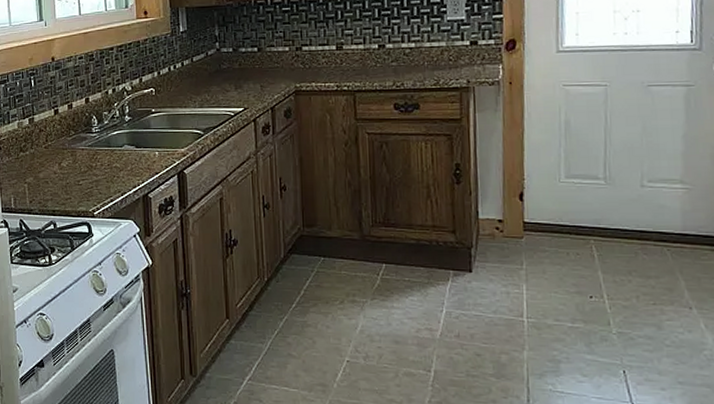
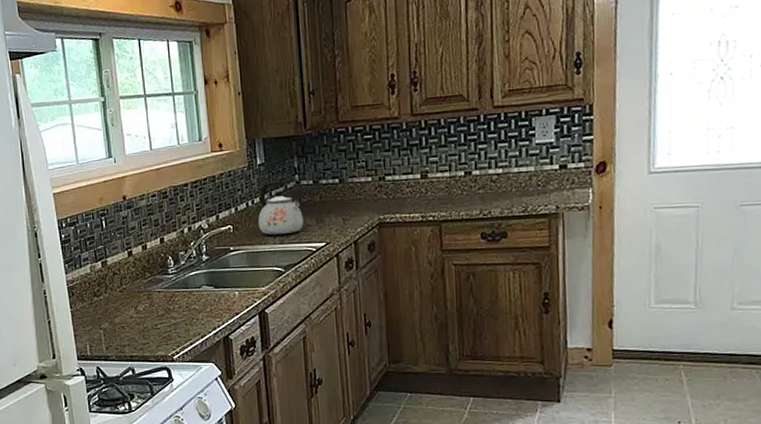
kettle: none [179,48,223,100] -> present [258,181,304,236]

